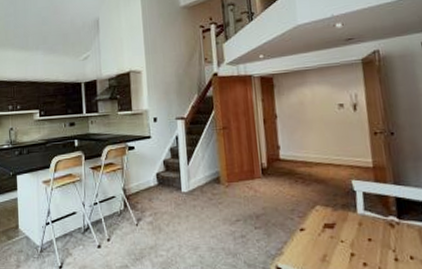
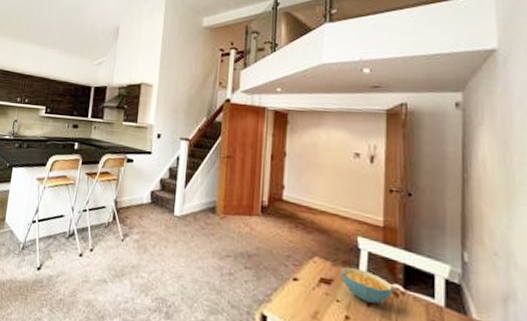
cereal bowl: none [341,209,389,237] -> present [340,267,394,304]

